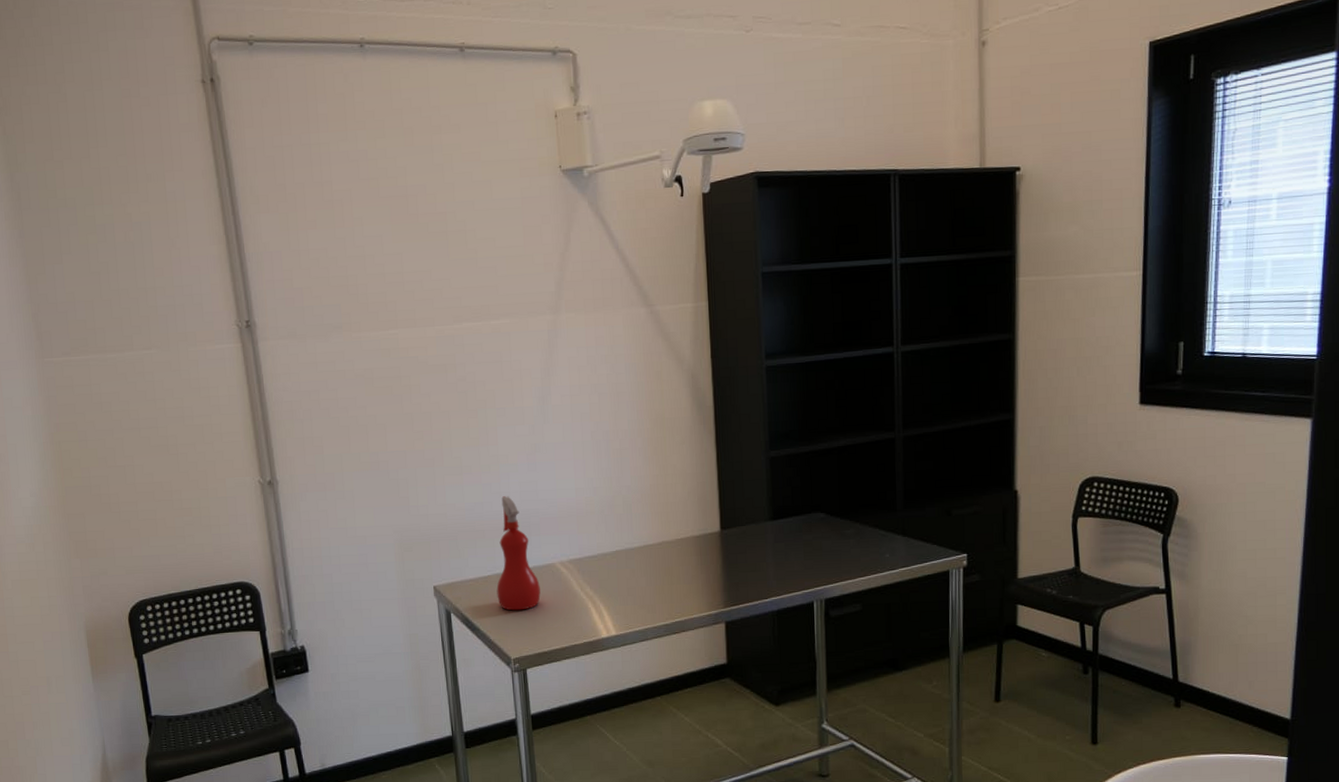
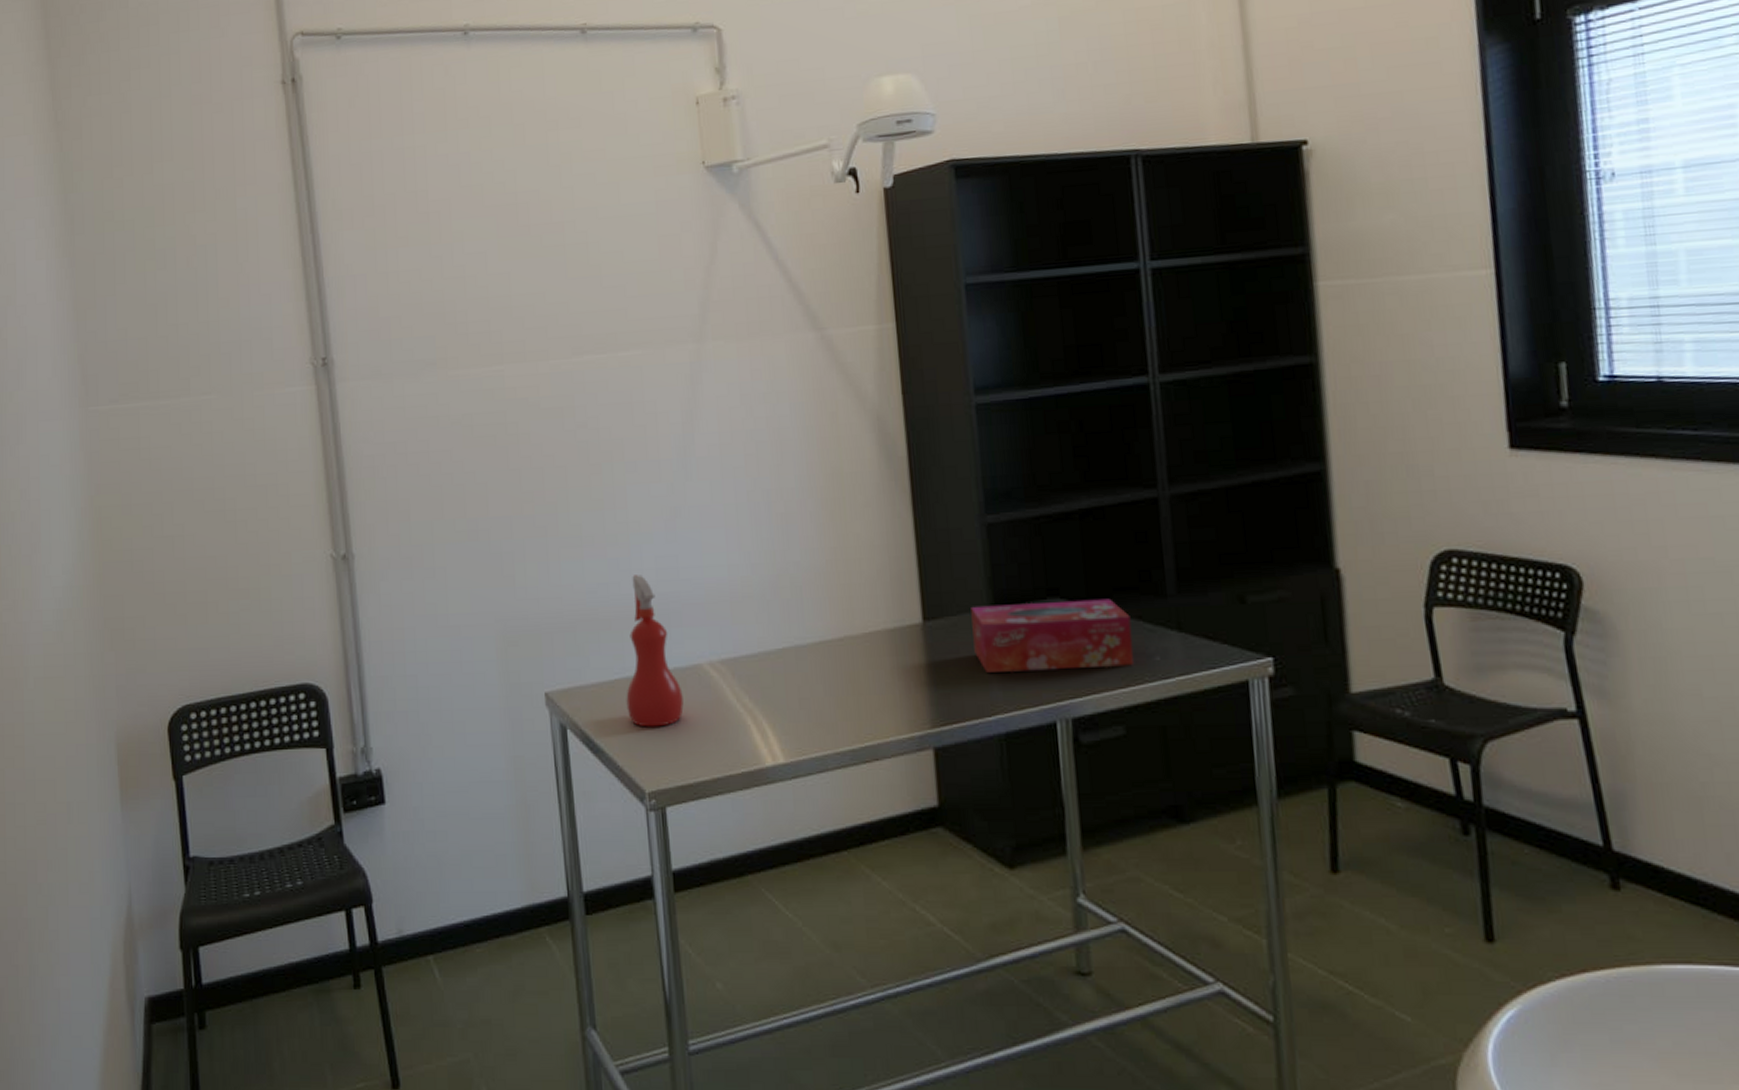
tissue box: none [756,512,871,567] -> present [971,598,1135,672]

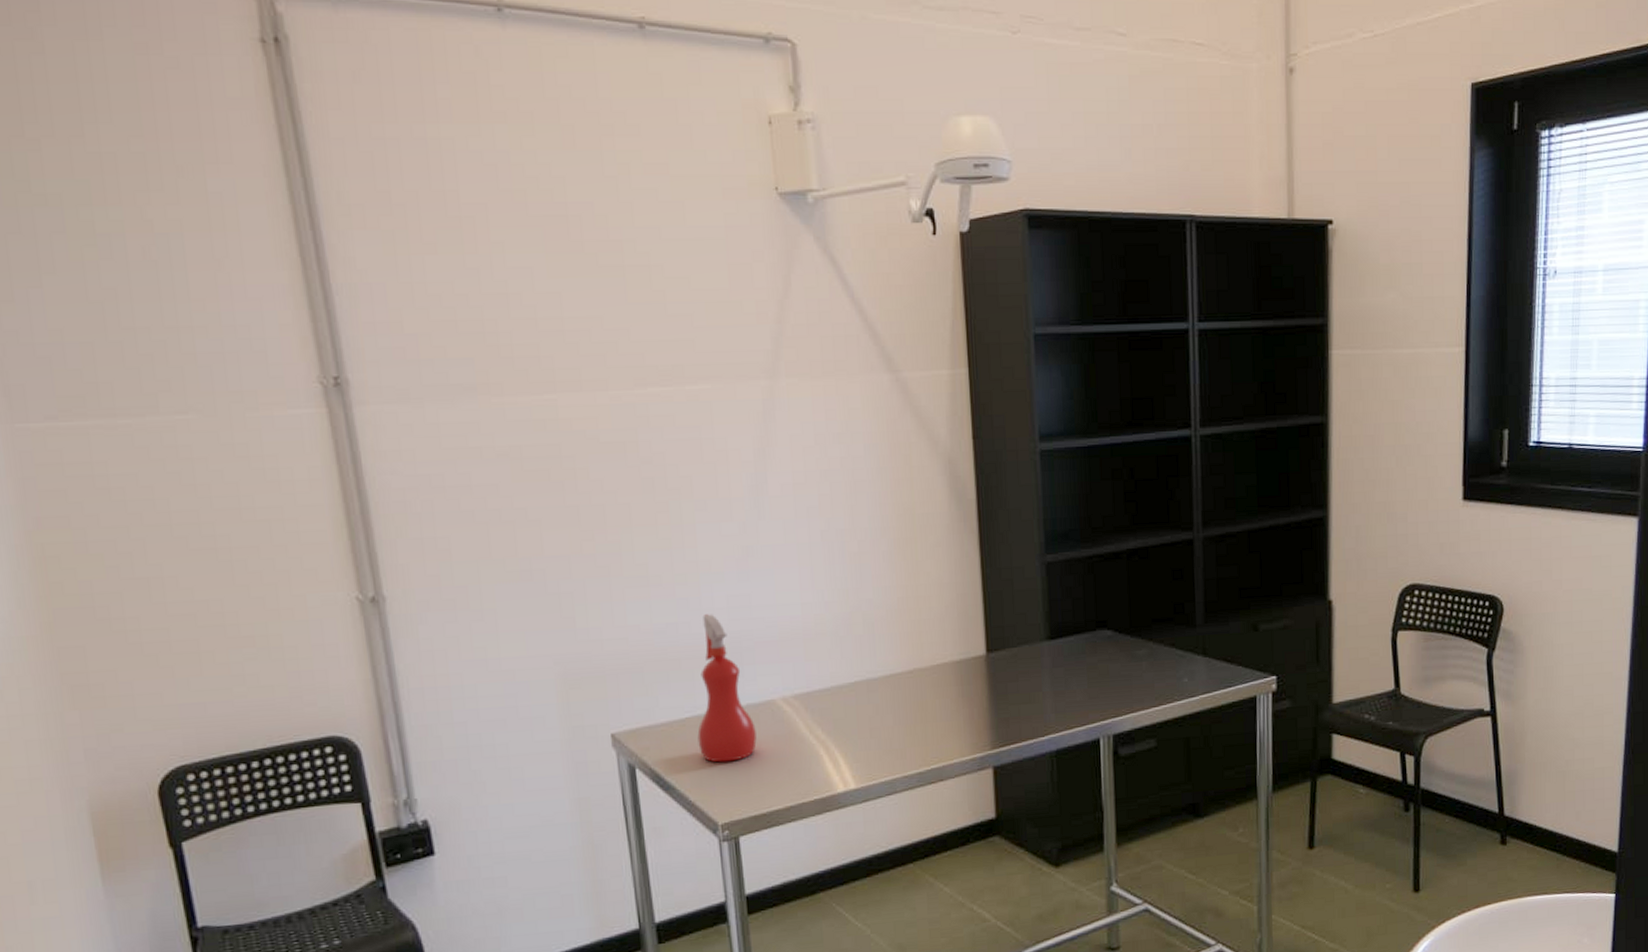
tissue box: present [971,598,1135,672] -> none [1030,629,1167,698]

